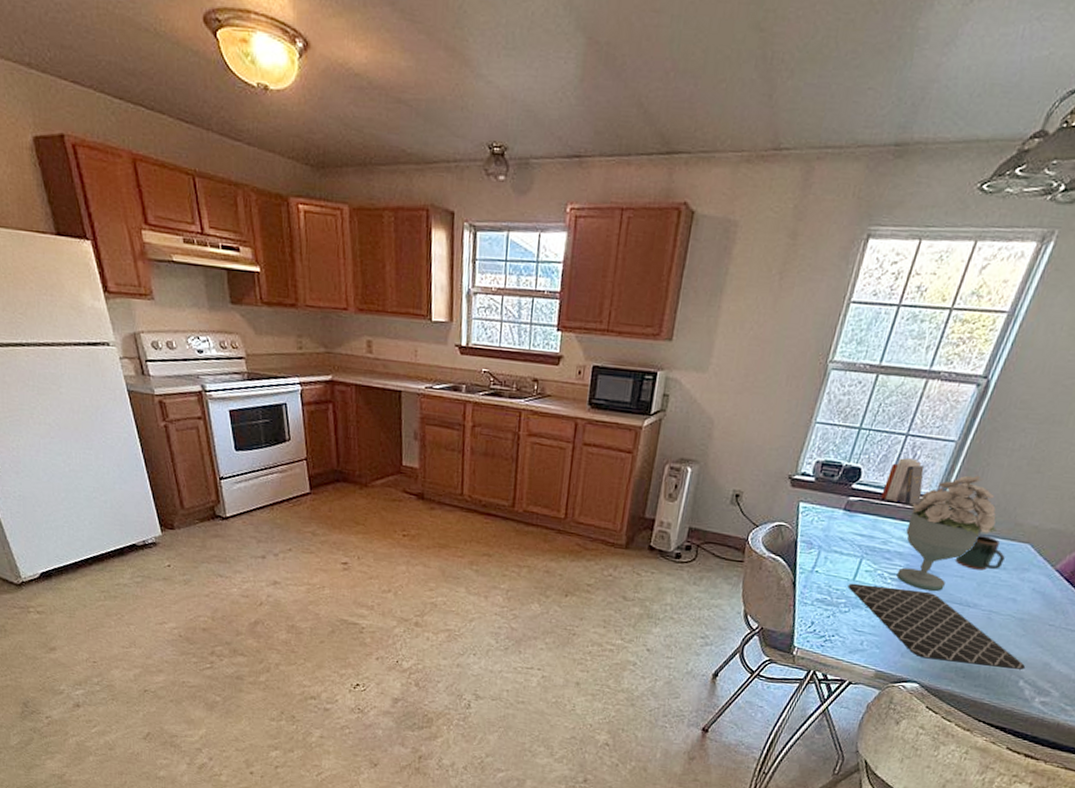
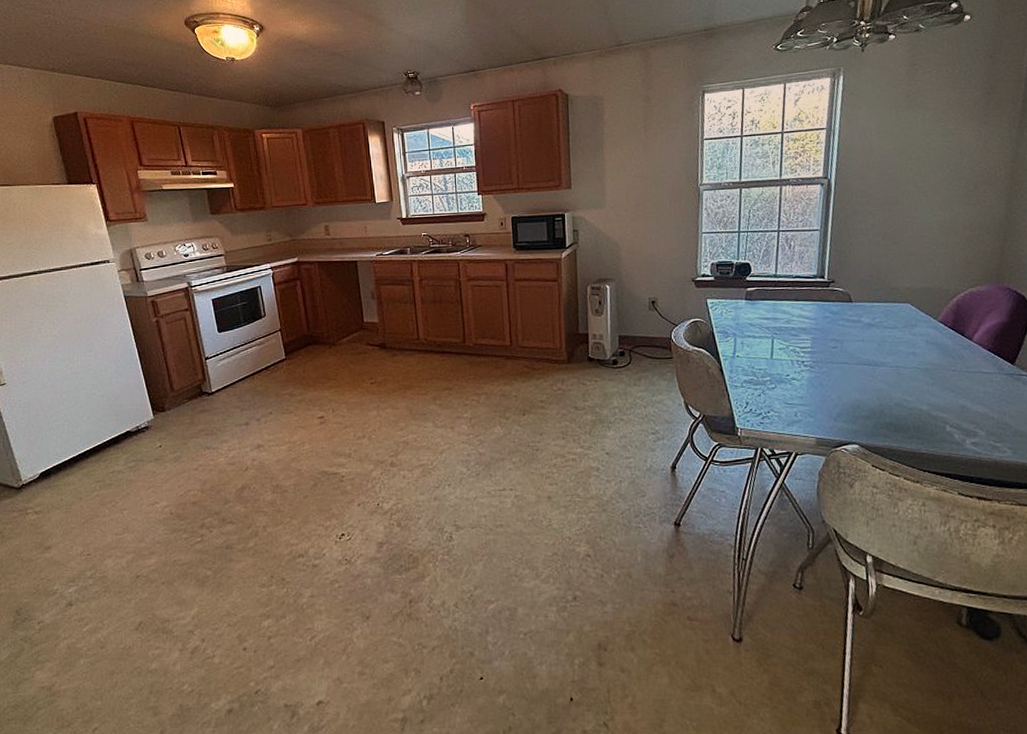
placemat: present [848,583,1026,670] -> none [768,358,947,419]
books: present [880,457,925,505] -> none [772,248,807,287]
bouquet: present [896,475,998,591] -> none [799,253,879,357]
mug: present [955,534,1005,571] -> none [851,301,893,333]

